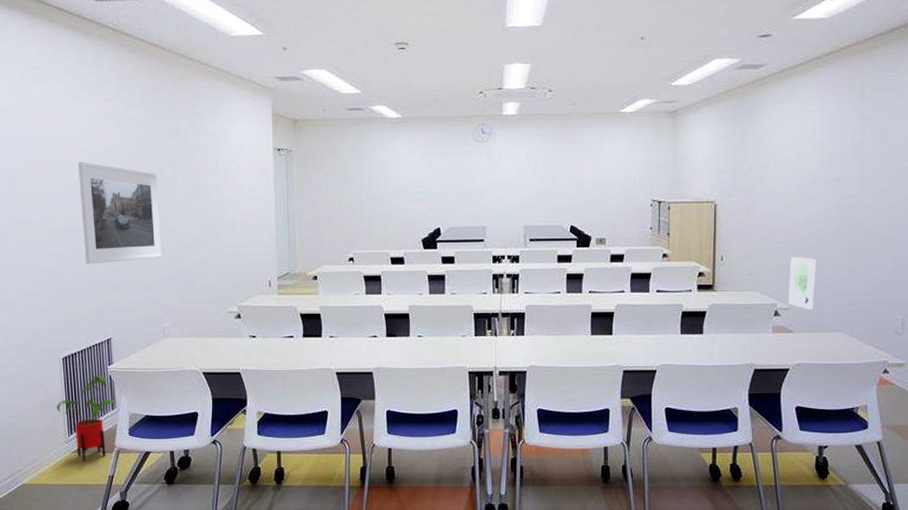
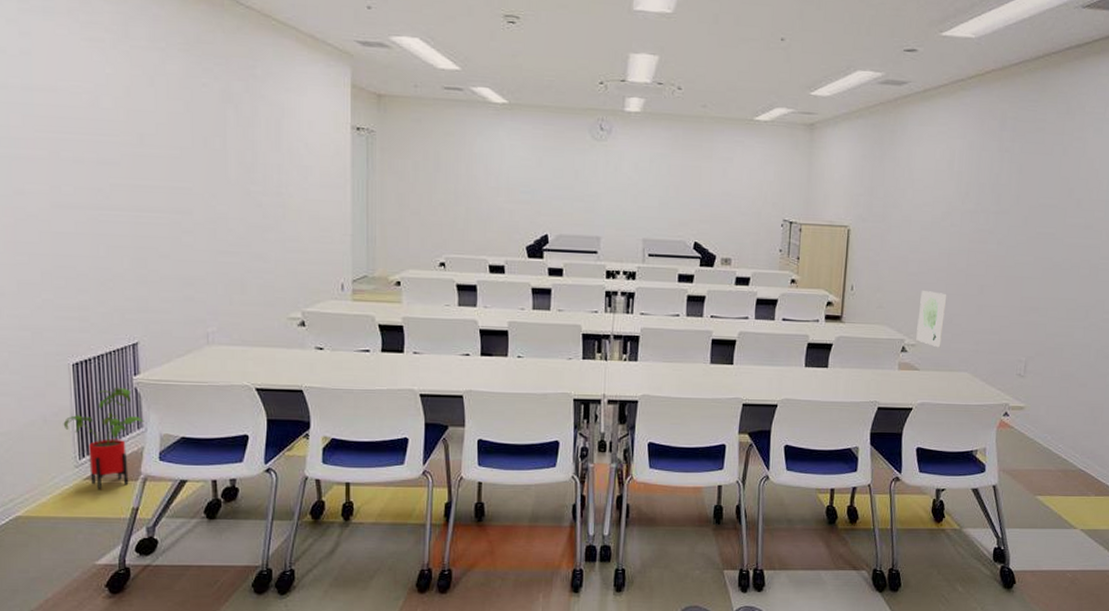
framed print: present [78,161,162,264] -> none [97,122,207,251]

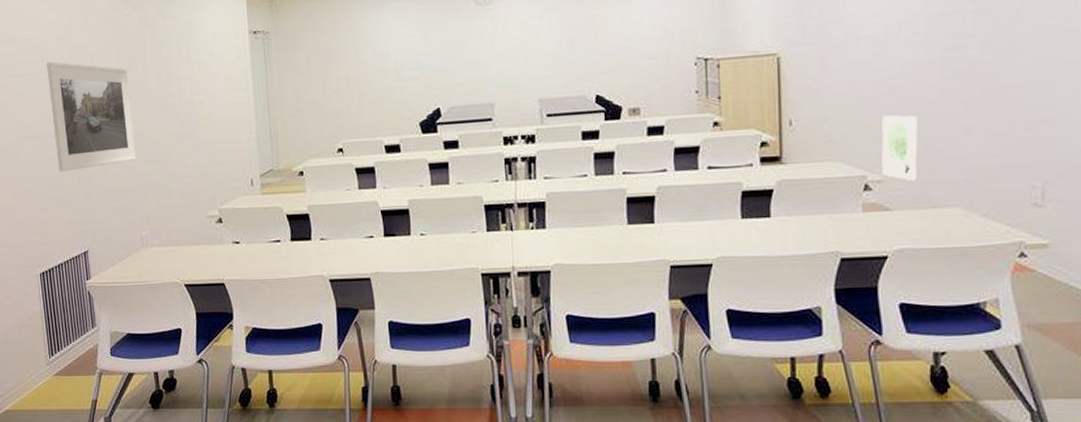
house plant: present [63,388,144,490] -> none [36,292,97,385]
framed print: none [97,122,207,251] -> present [46,61,137,172]

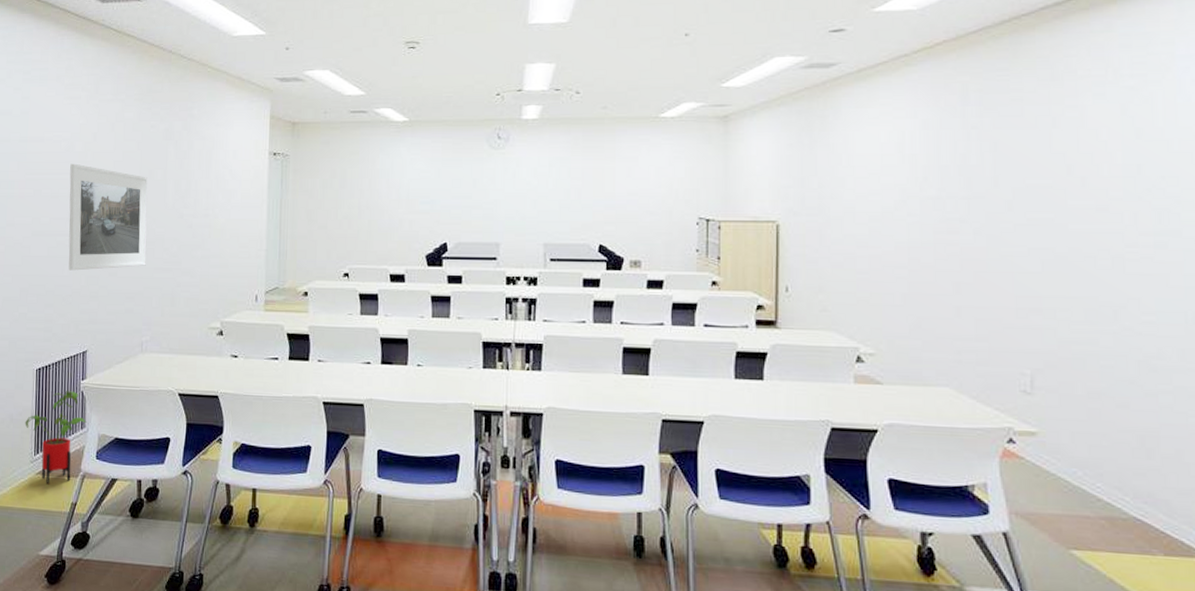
house plant: none [36,292,97,385] -> present [25,391,87,485]
wall art: present [881,115,919,182] -> none [874,289,911,358]

